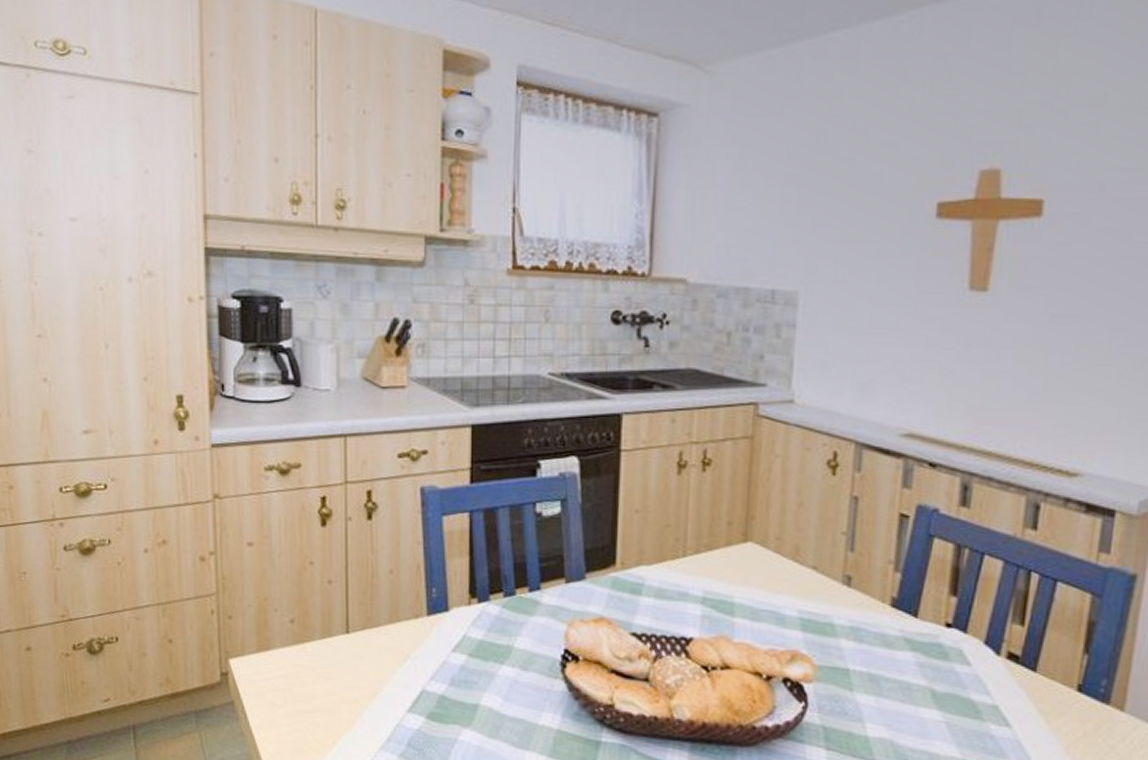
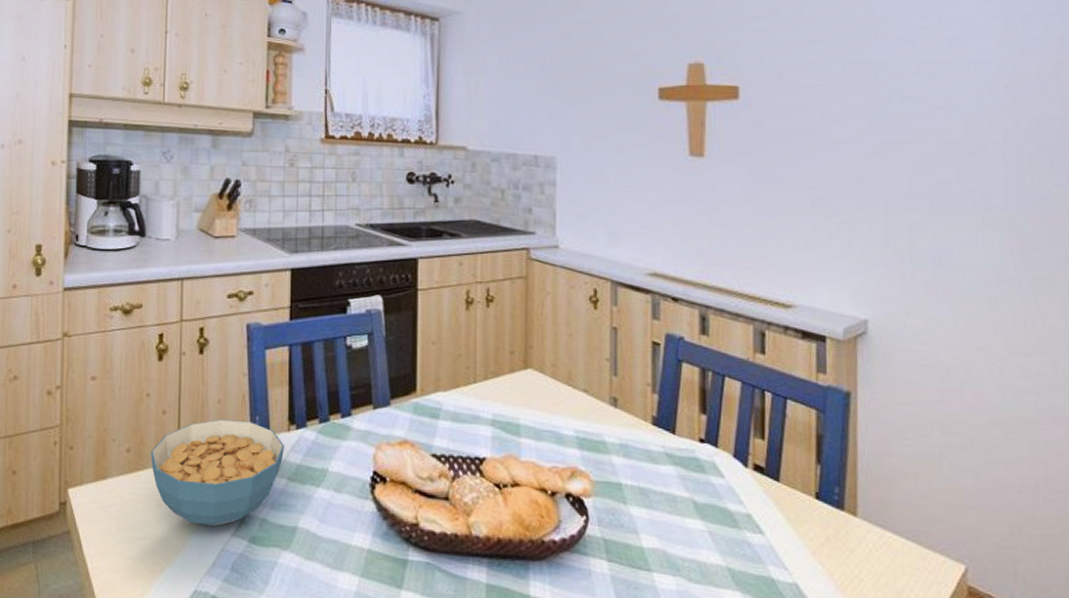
cereal bowl: none [317,590,464,701] -> present [151,419,284,526]

